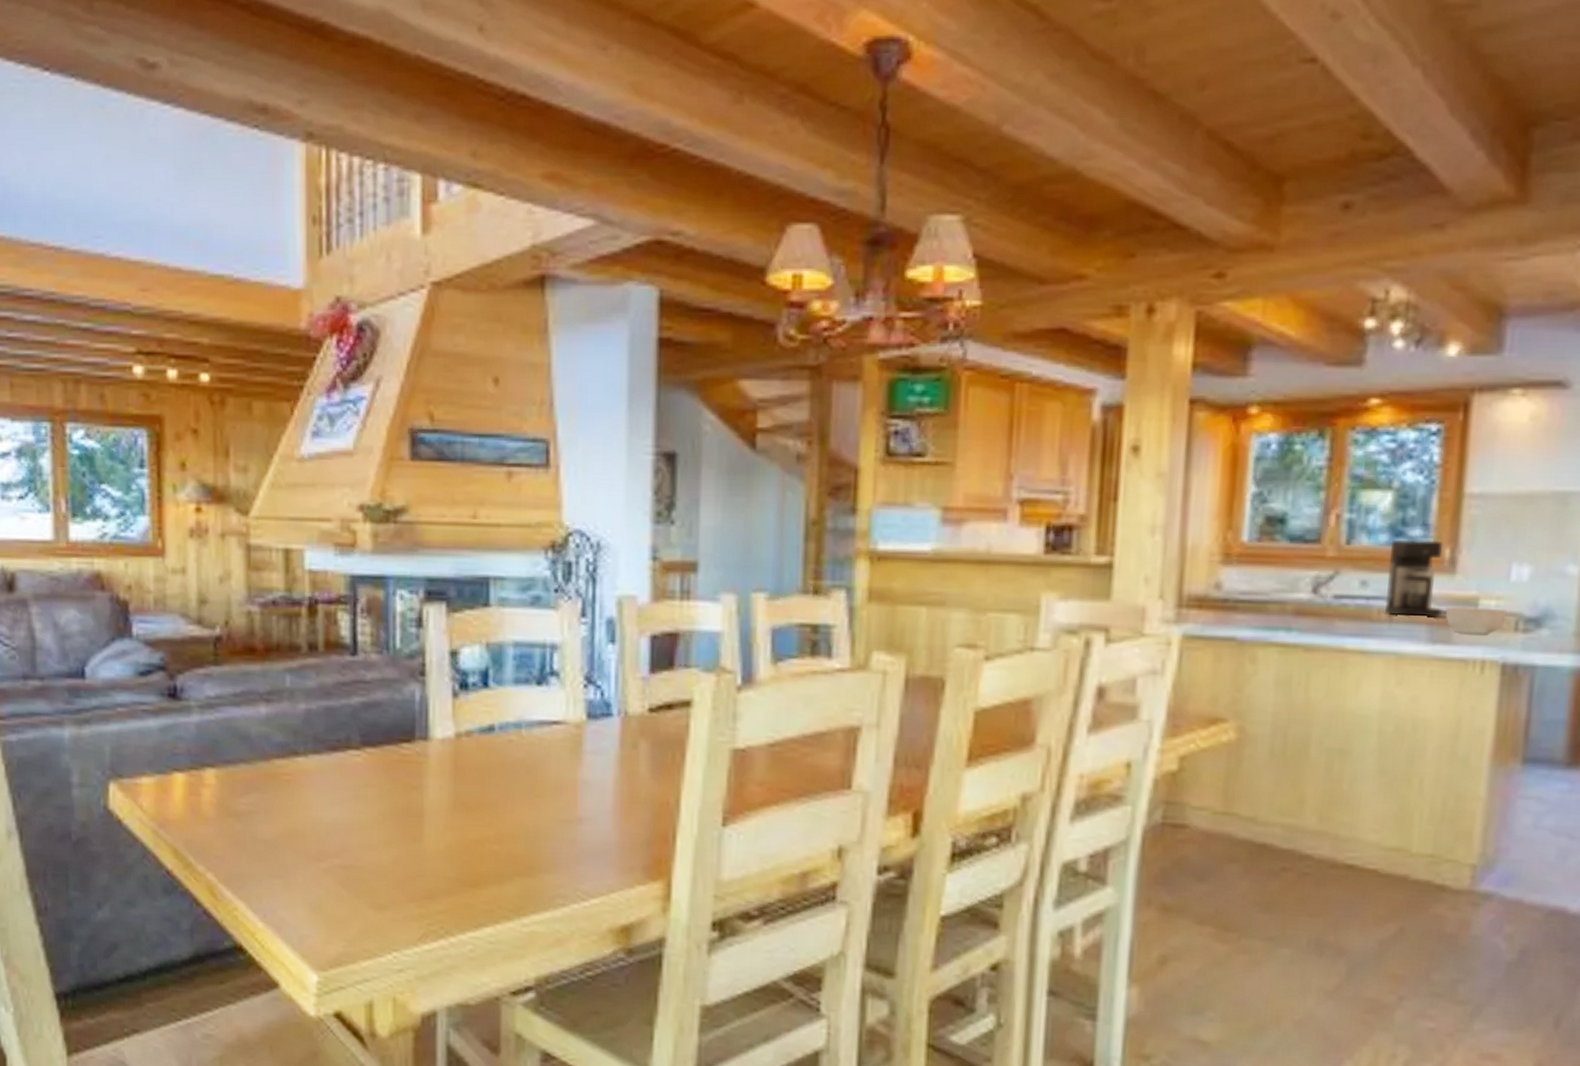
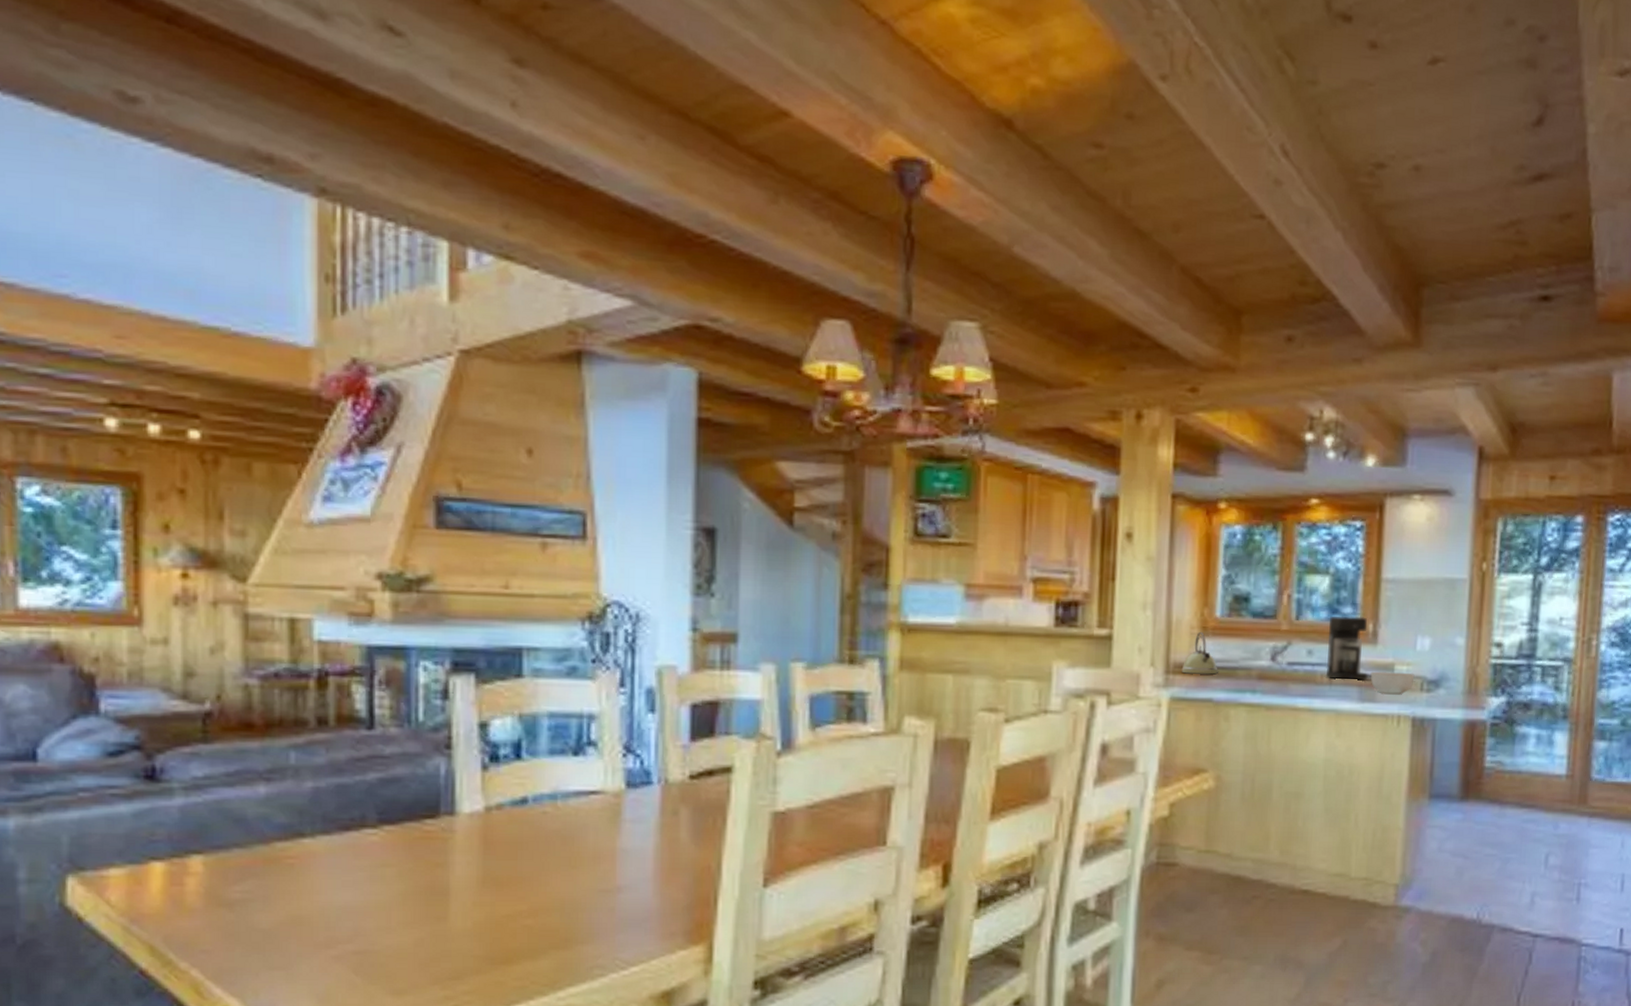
kettle: none [1197,559,1244,609] -> present [1181,631,1218,675]

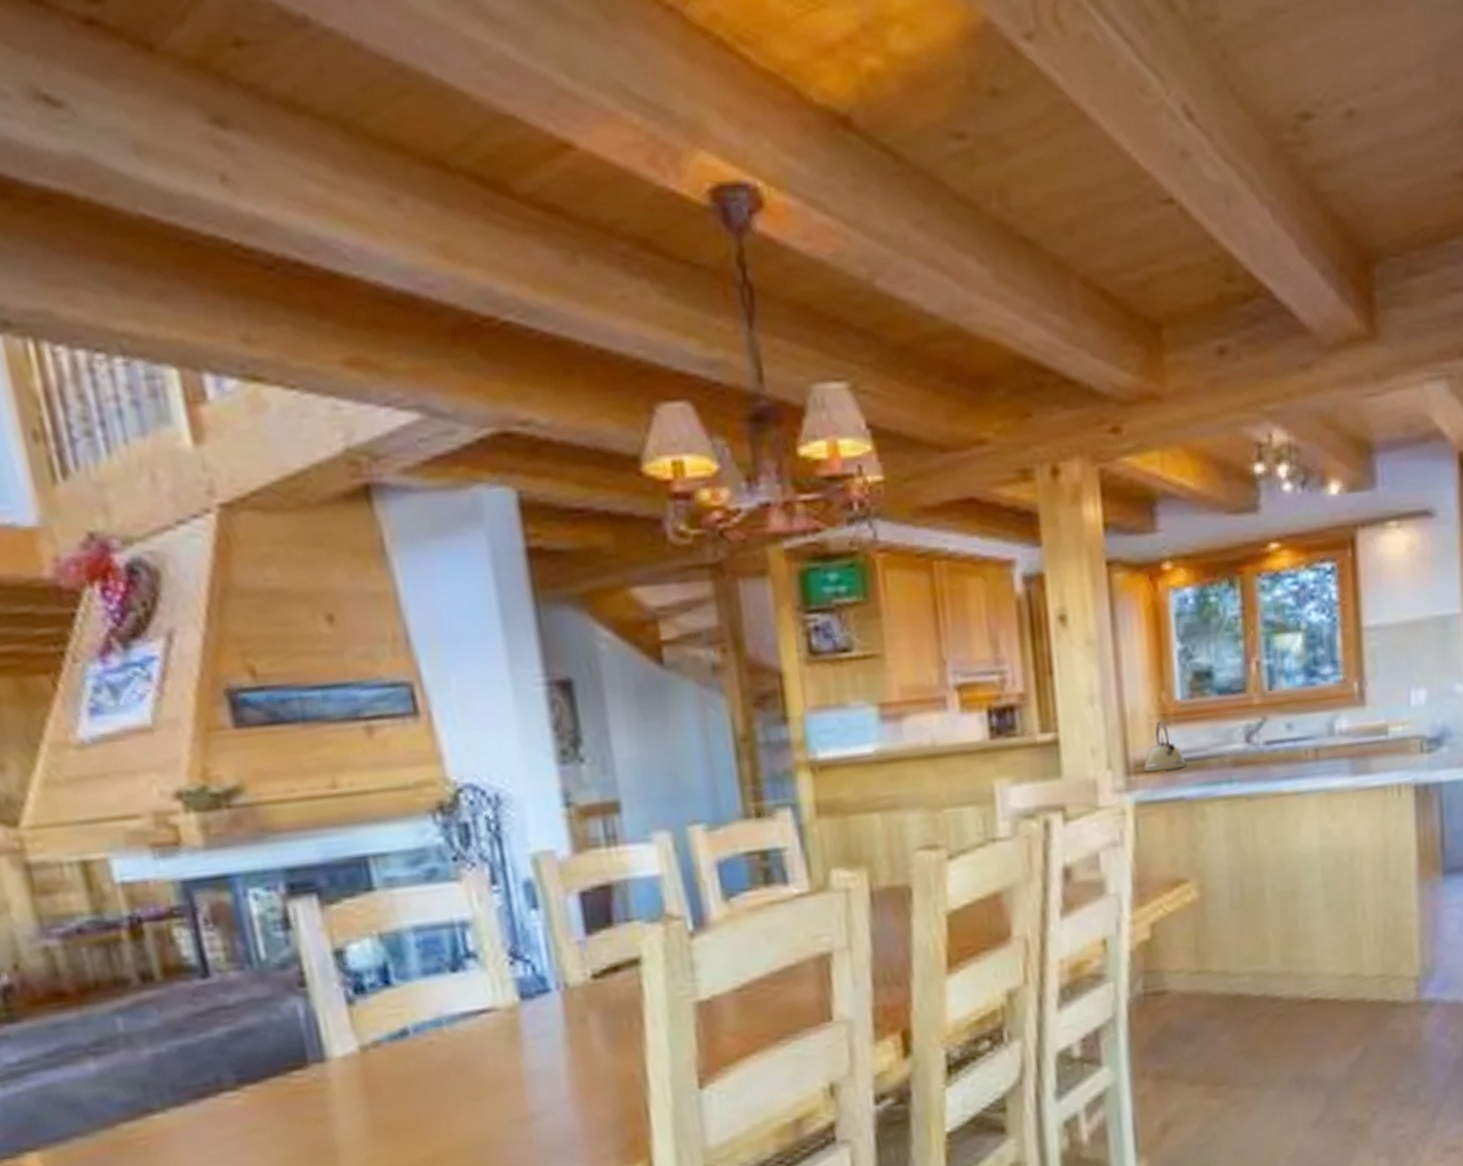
coffee maker: present [1326,616,1369,681] -> none [1307,675,1360,754]
bowl: present [1370,671,1415,696] -> none [1361,734,1412,763]

